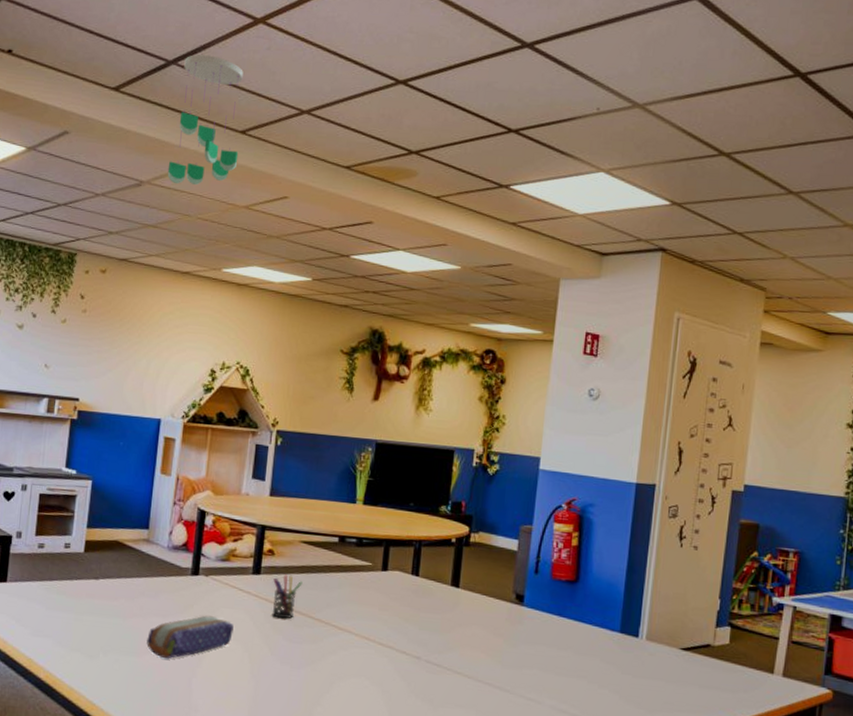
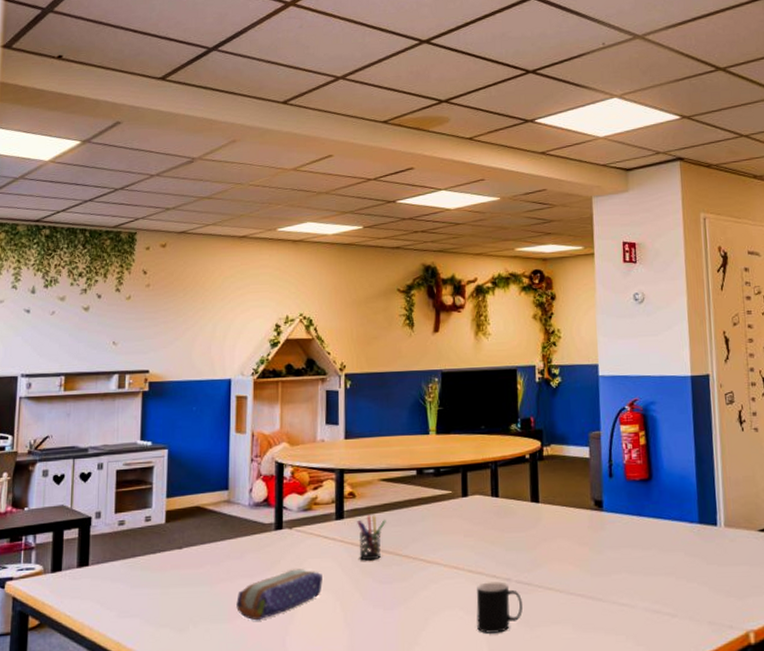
ceiling mobile: present [167,54,243,186] -> none [217,39,282,157]
cup: none [381,657,429,707] -> present [476,581,523,633]

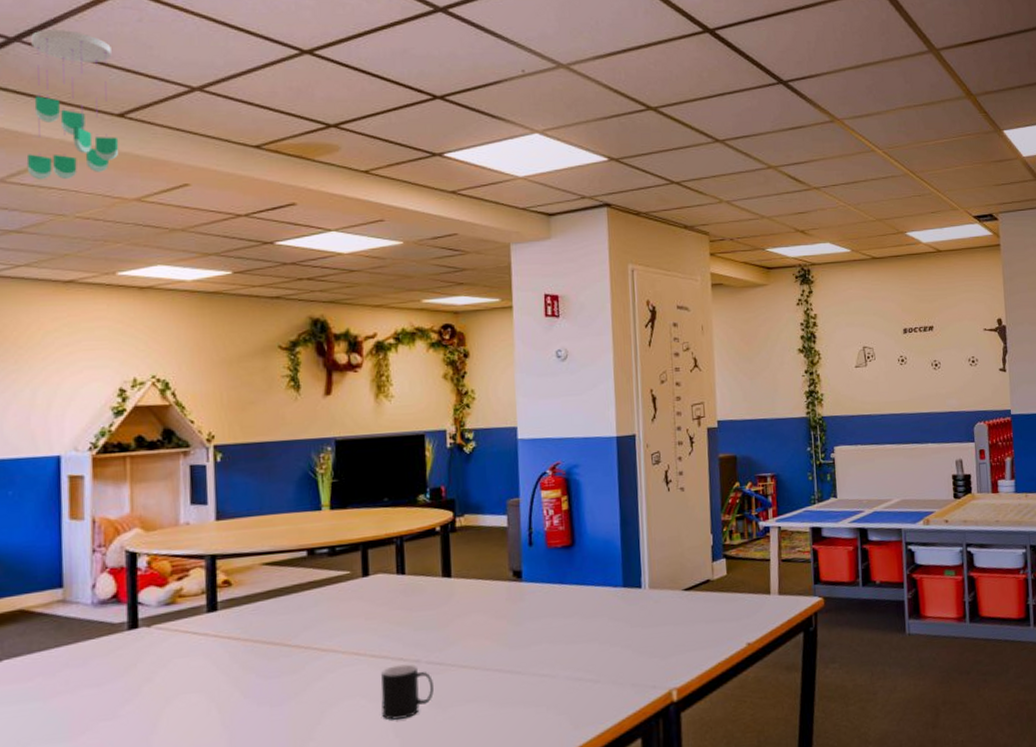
ceiling mobile: none [217,39,282,157] -> present [26,30,119,181]
pencil case: present [236,569,322,621] -> none [80,671,193,735]
pen holder: present [357,515,386,561] -> none [234,603,271,656]

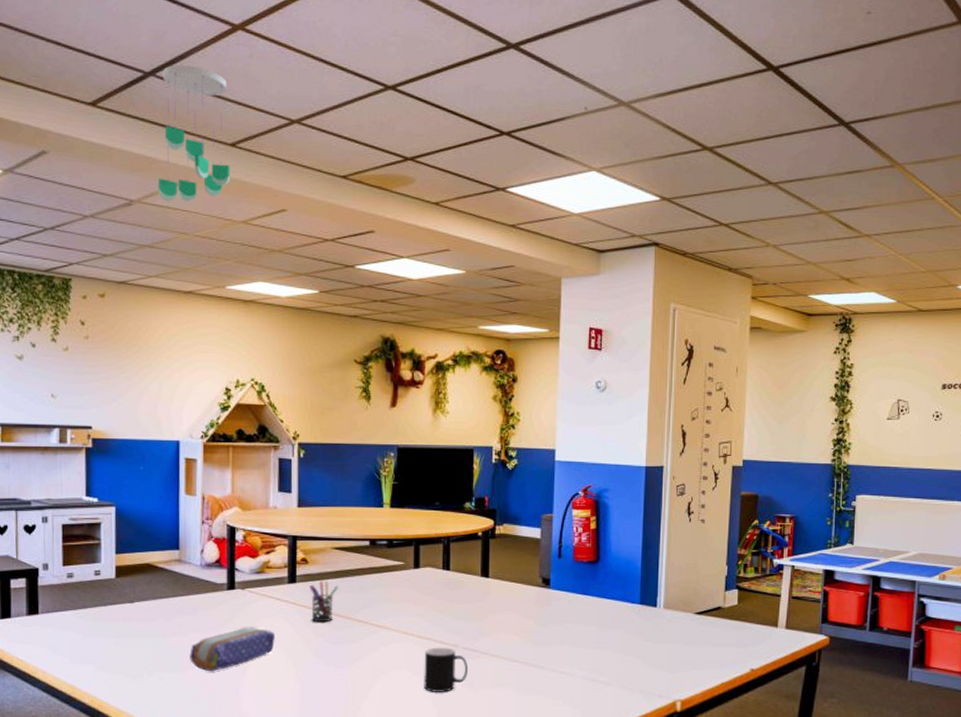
pencil case: none [80,671,193,735] -> present [190,627,275,672]
pen holder: none [234,603,271,656] -> present [309,581,338,623]

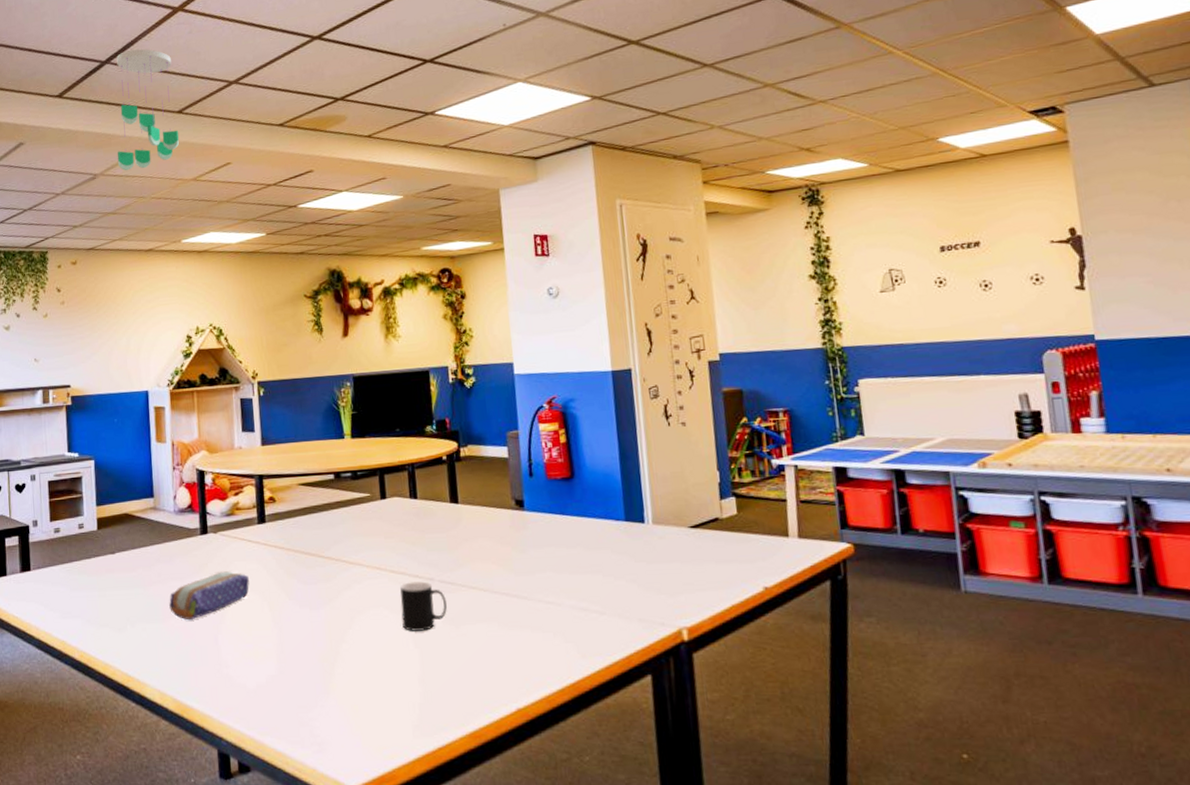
pen holder: present [309,581,338,623] -> none [279,518,307,563]

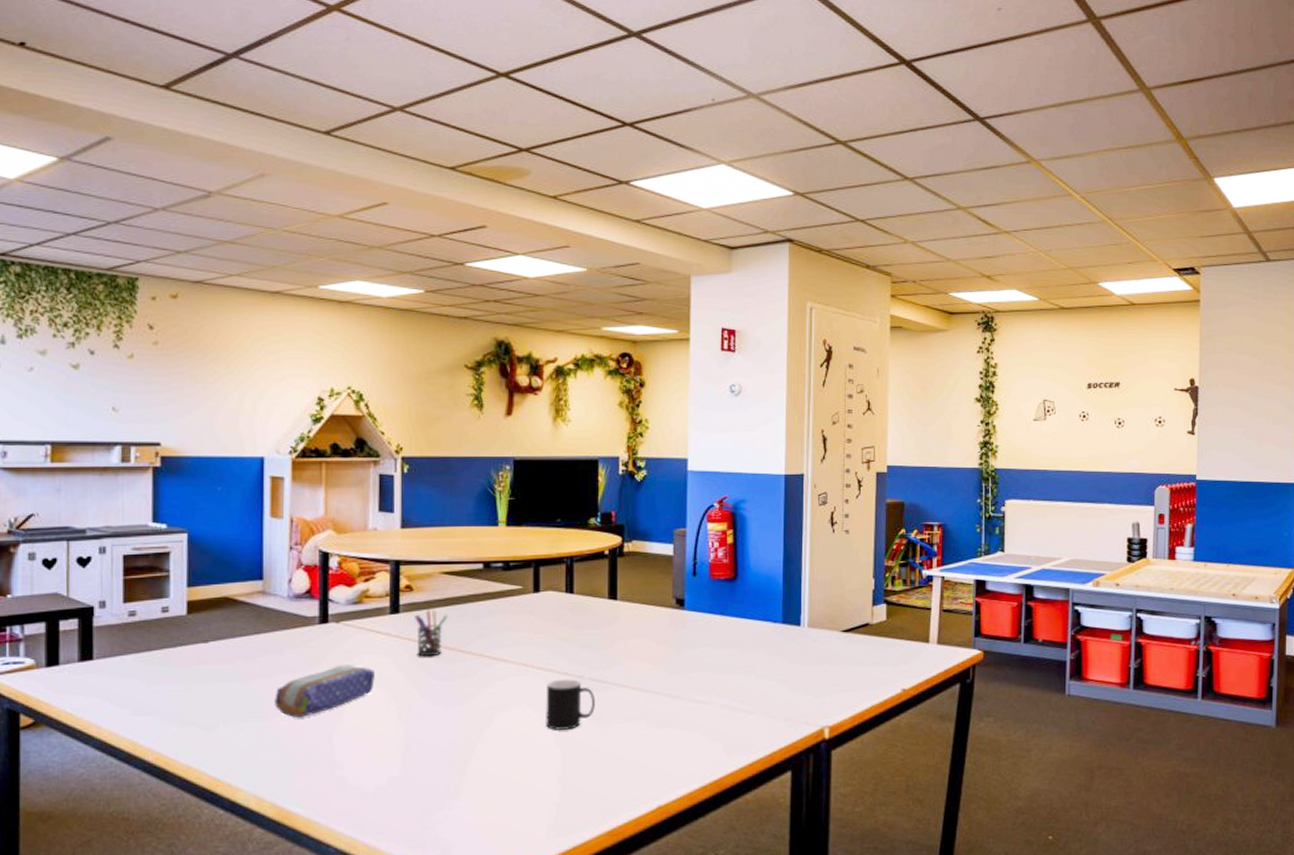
ceiling mobile: present [116,49,180,171] -> none [241,46,325,194]
pen holder: none [279,518,307,563] -> present [415,609,448,657]

